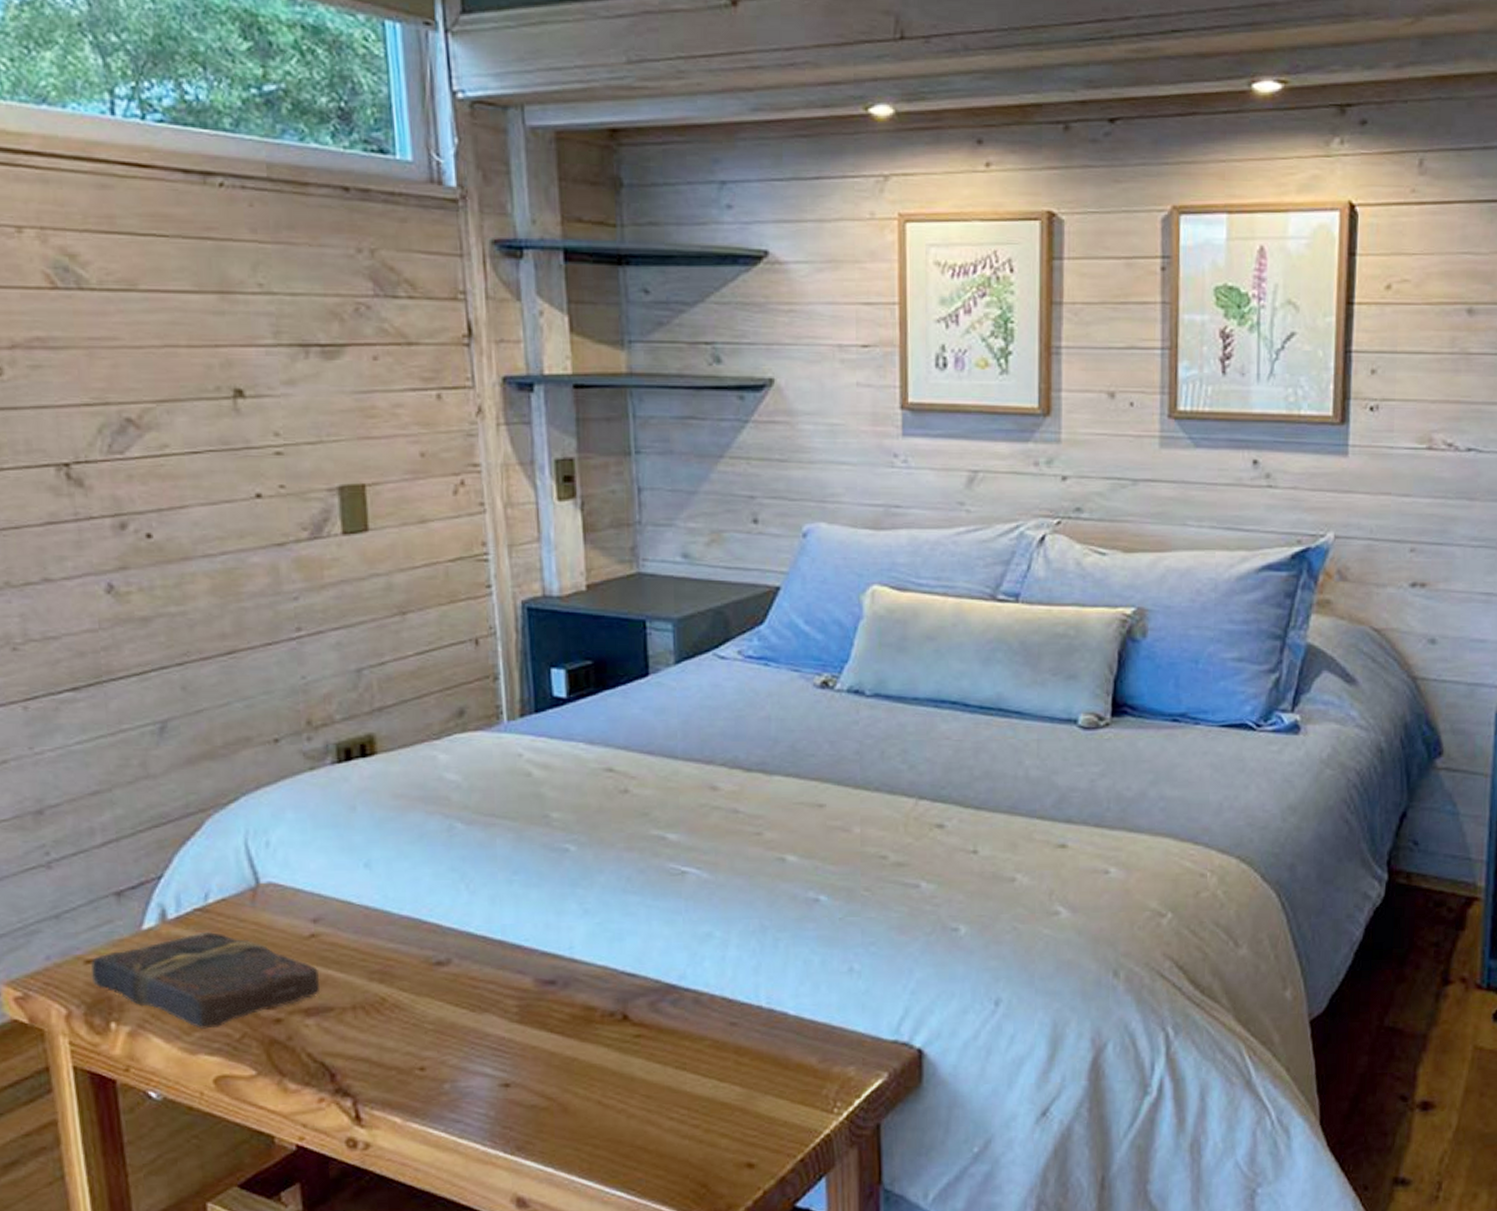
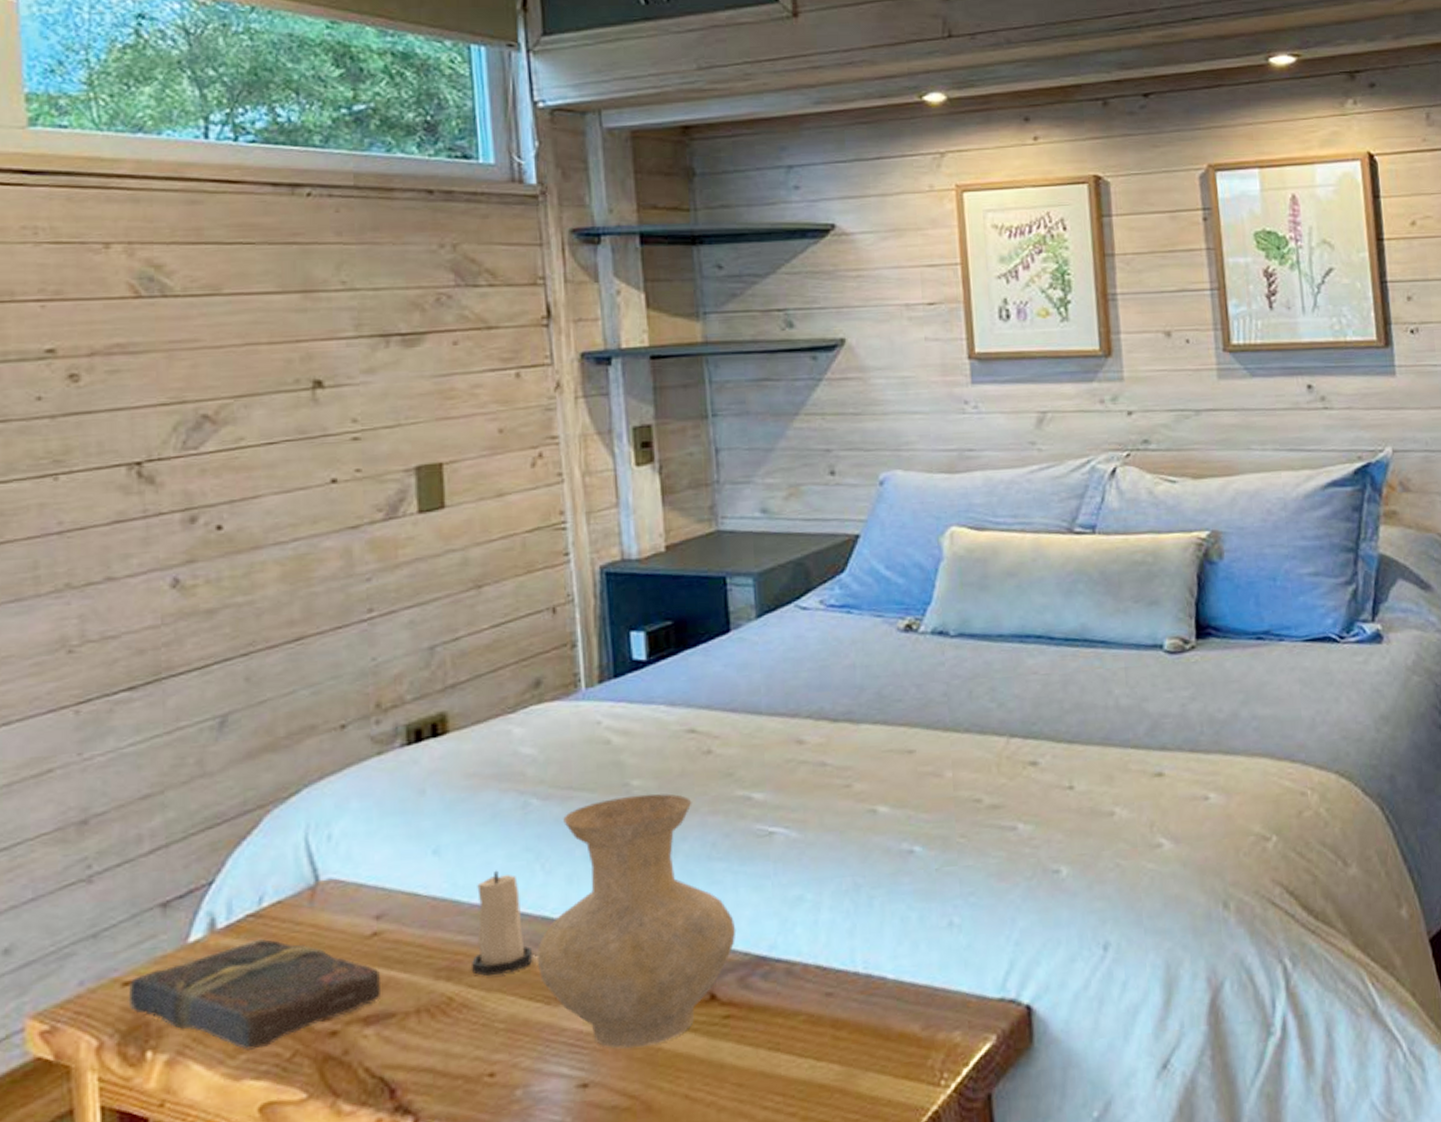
candle: none [402,886,459,982] -> present [472,870,533,977]
vase: none [462,826,648,1056] -> present [536,793,736,1049]

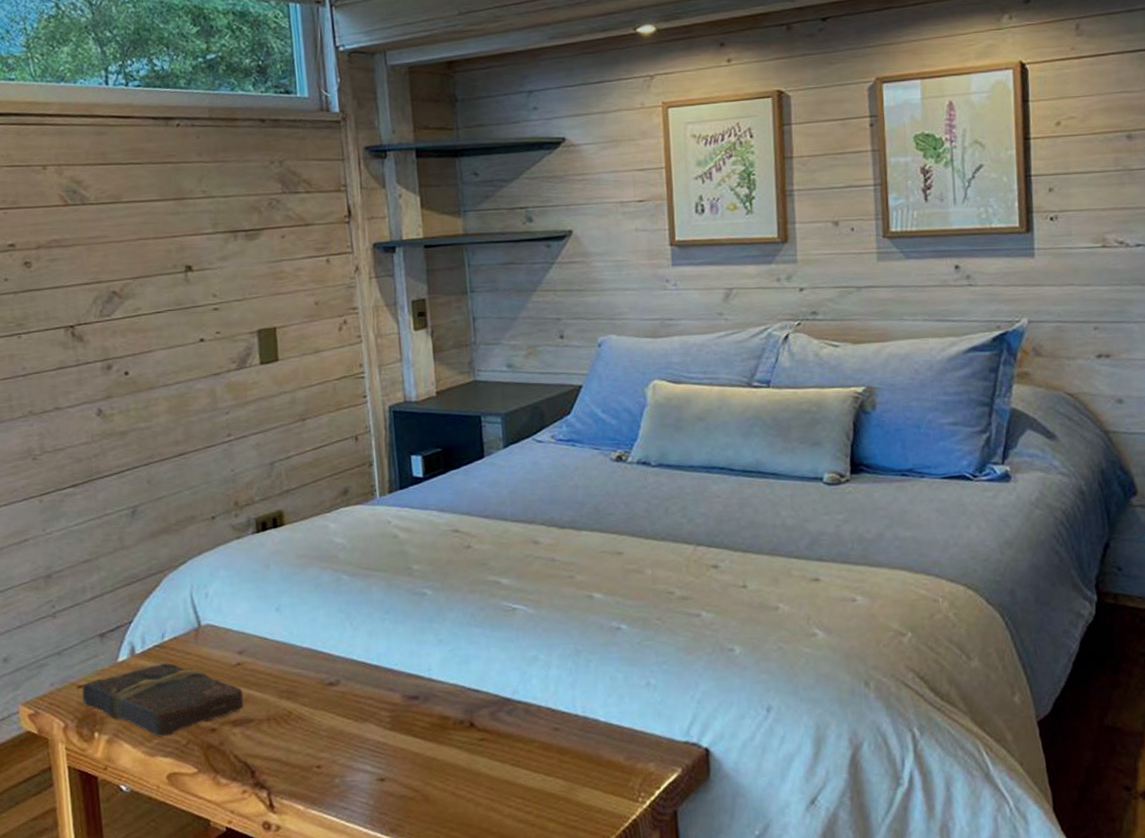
candle: present [472,870,533,977] -> none [304,624,346,699]
vase: present [536,793,736,1049] -> none [348,575,489,756]

